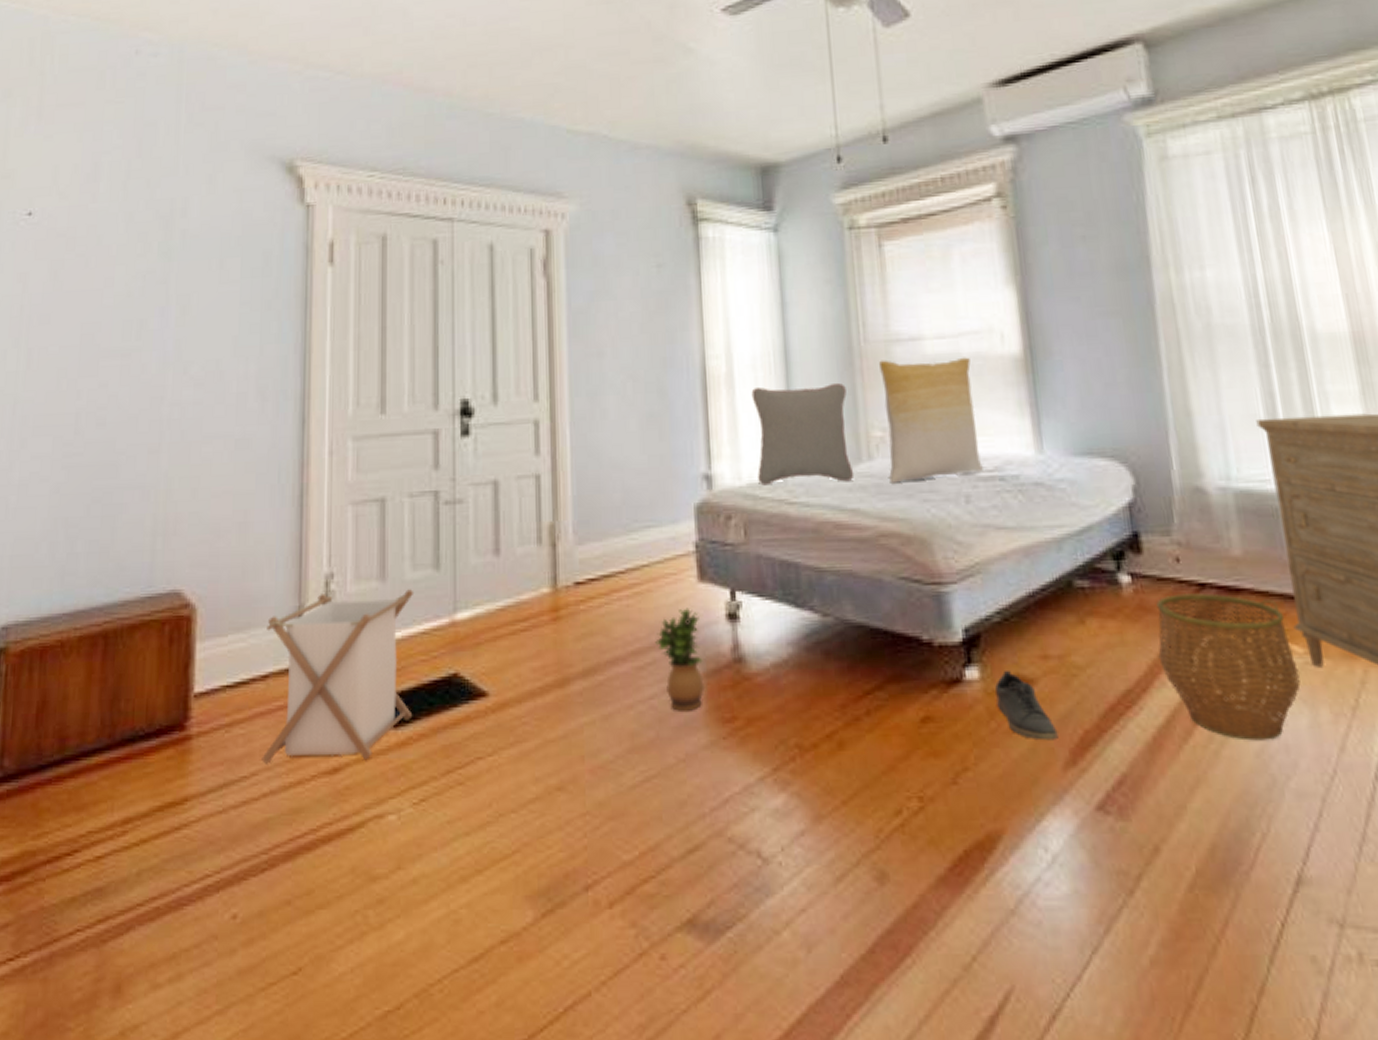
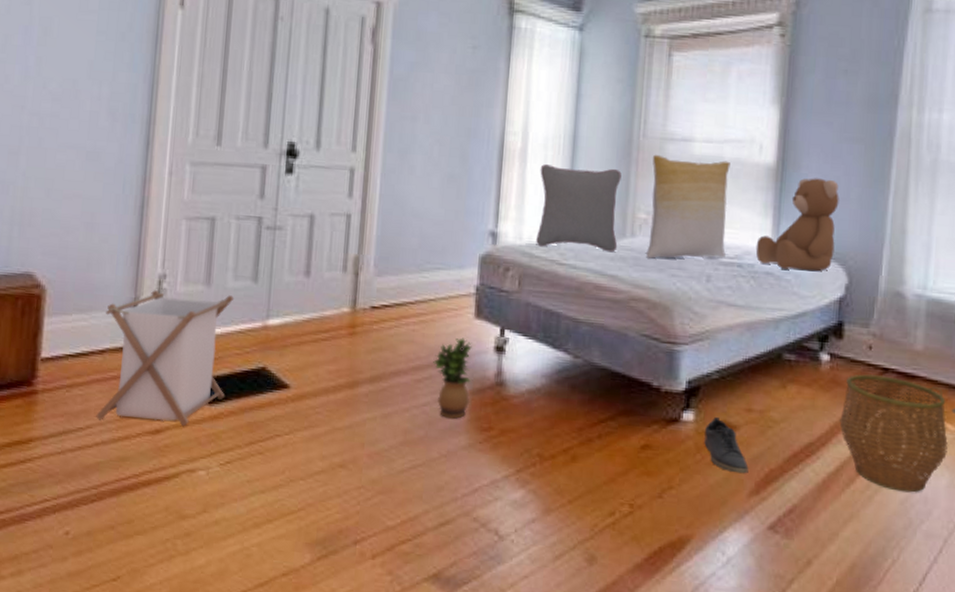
teddy bear: none [1016,363,1112,477] -> present [755,178,839,271]

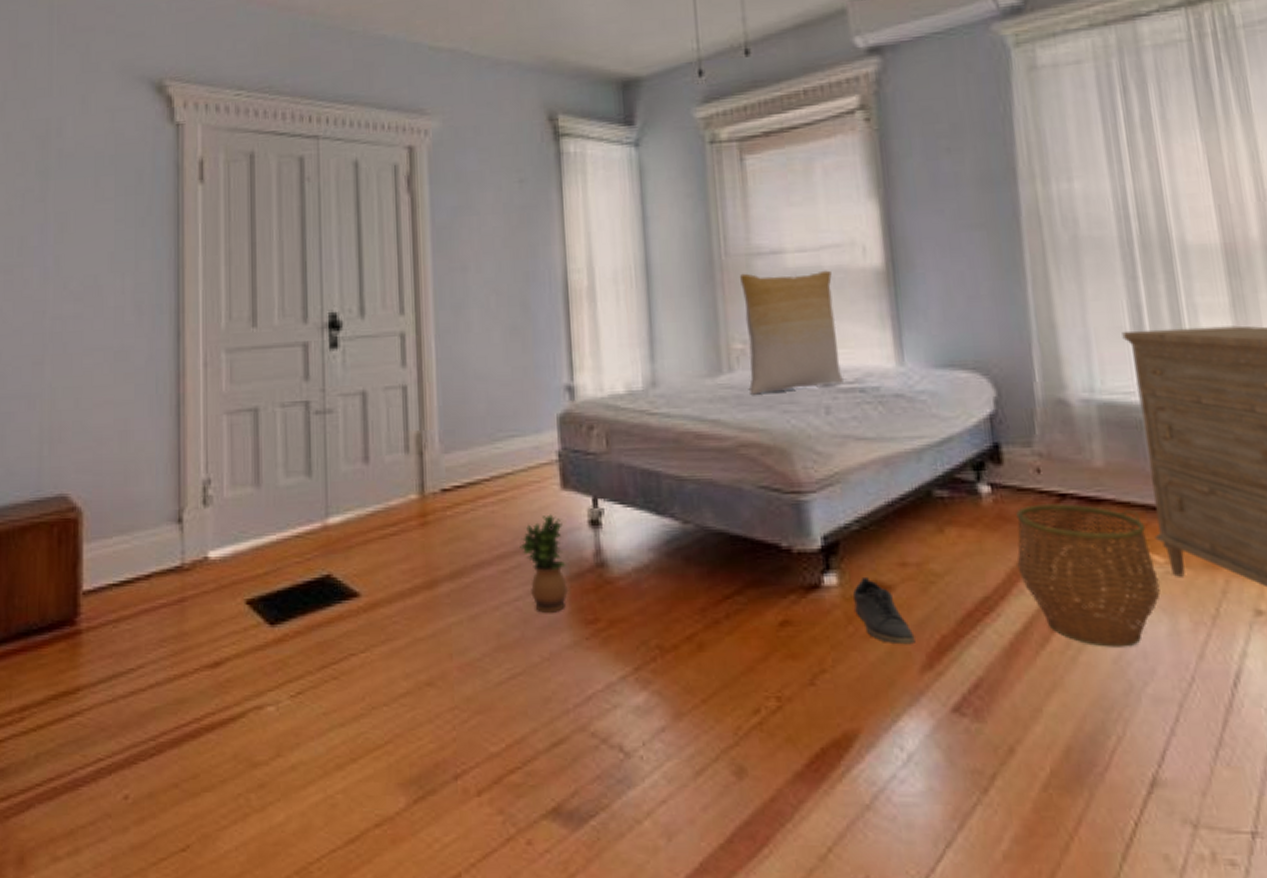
laundry basket: present [96,290,235,427] -> none [147,495,289,658]
pillow: present [536,164,622,253] -> none [613,295,715,397]
teddy bear: present [755,178,839,271] -> none [877,275,974,388]

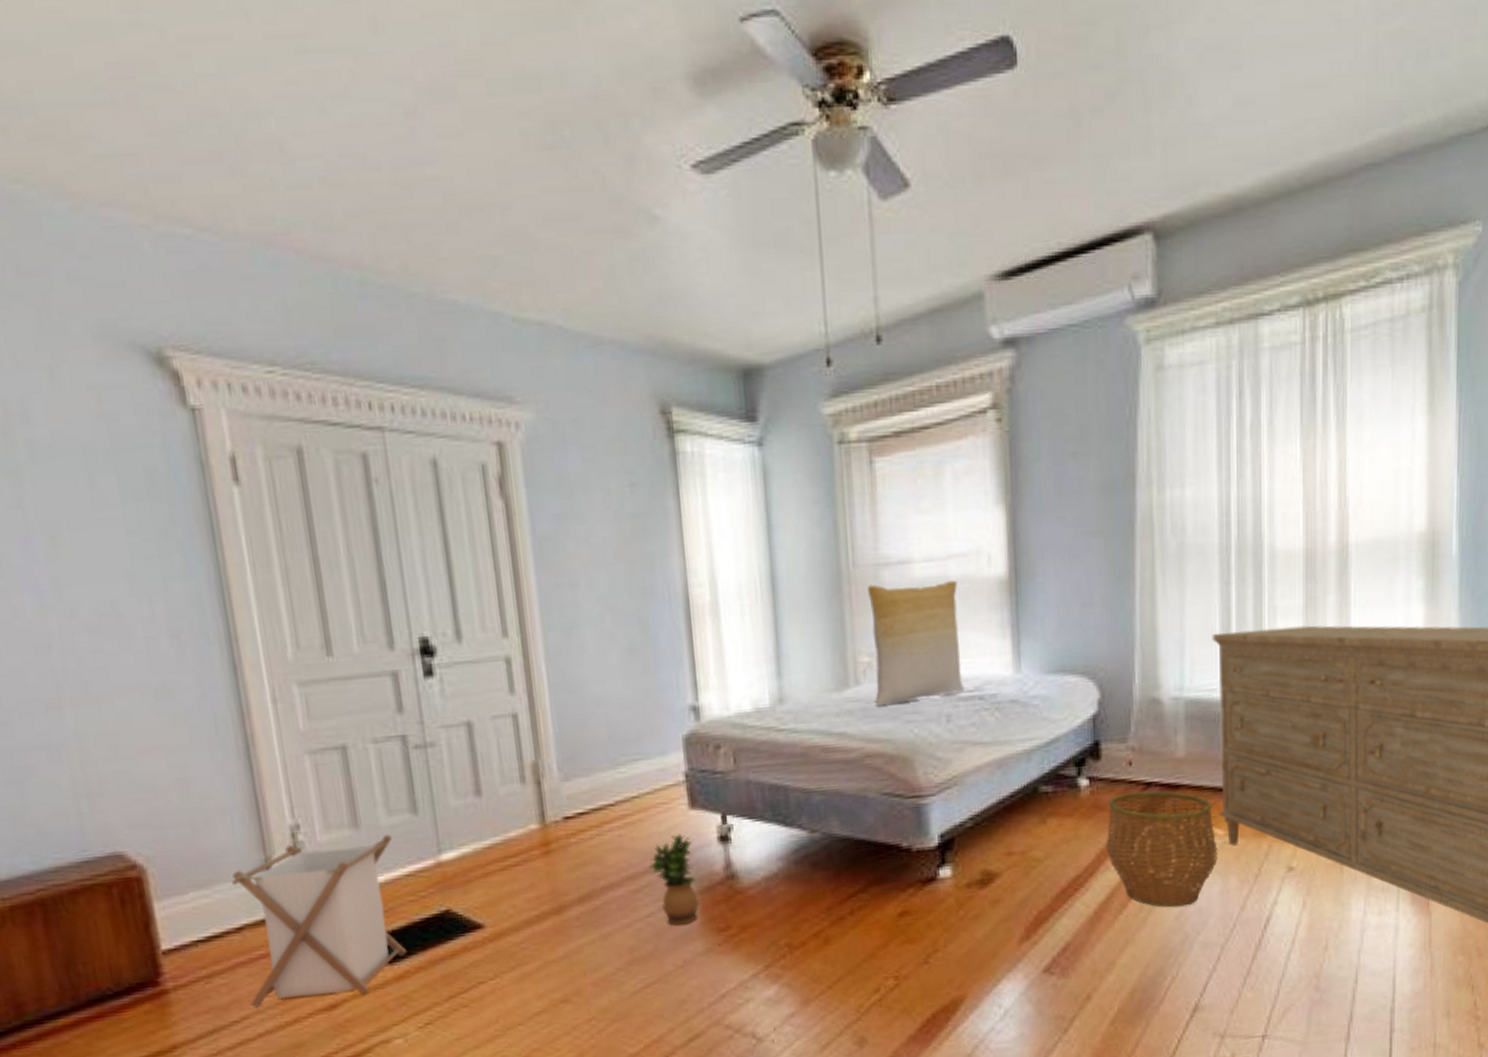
laundry basket: none [147,495,289,658] -> present [232,835,408,1008]
shoe: present [853,578,916,645] -> none [965,868,1016,922]

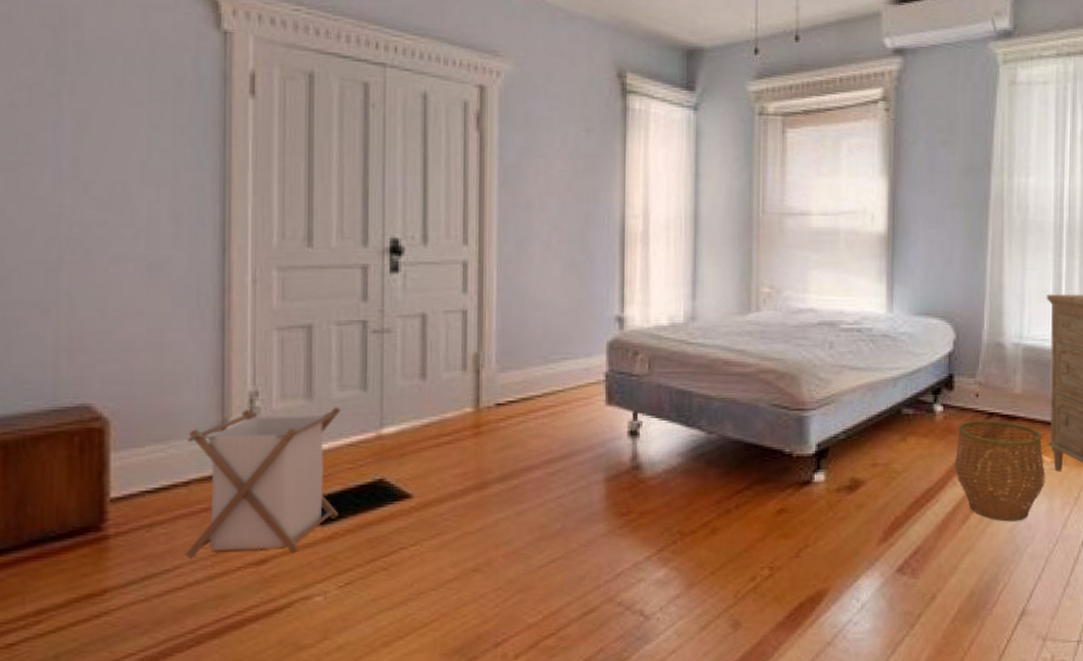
potted plant: present [649,833,701,926] -> none [566,426,607,508]
pillow: present [866,580,964,707] -> none [772,229,846,331]

